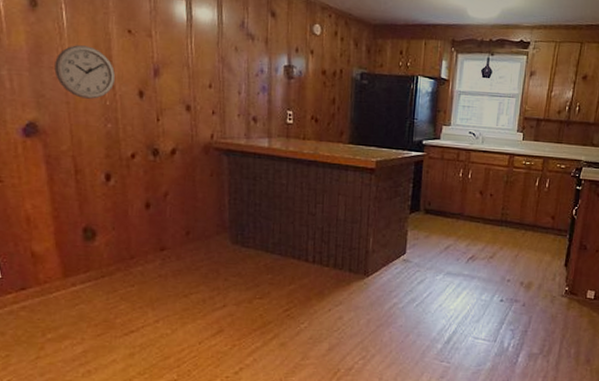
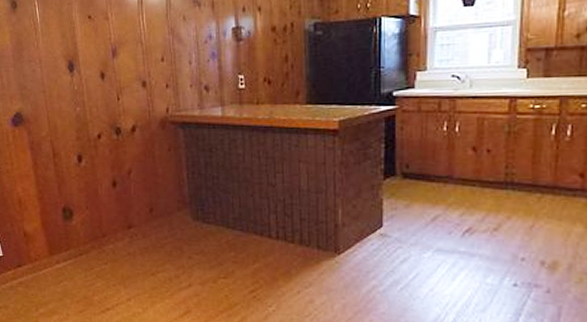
wall clock: present [54,45,116,99] -> none [33,36,81,86]

